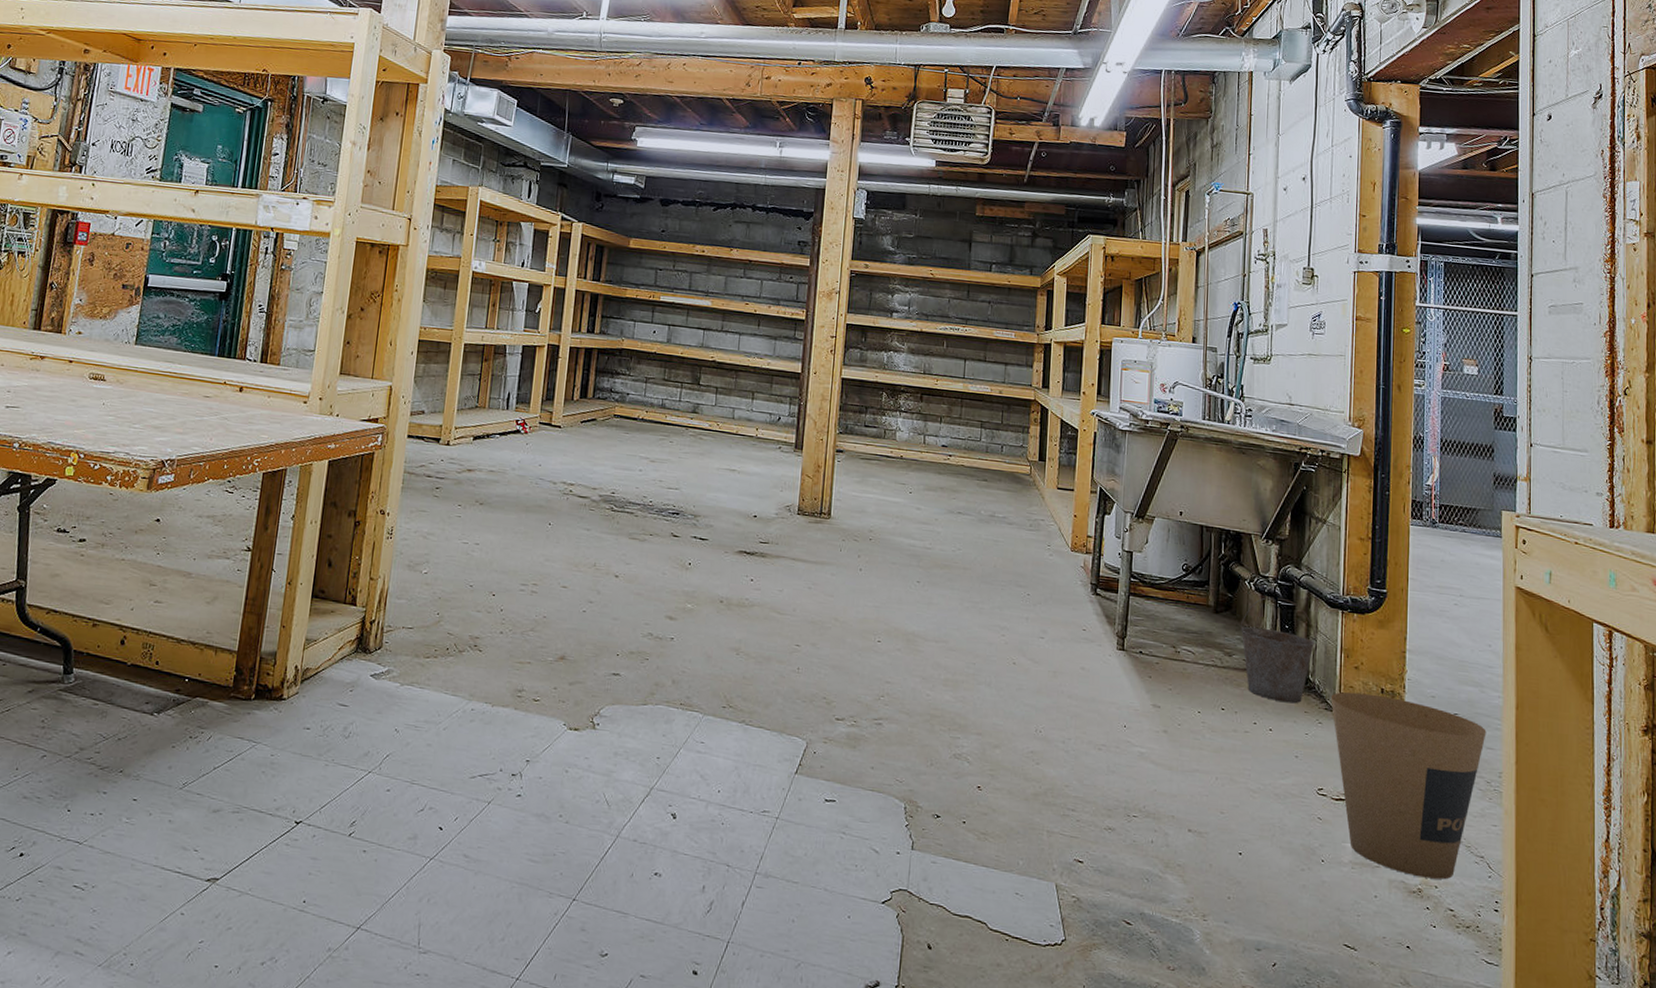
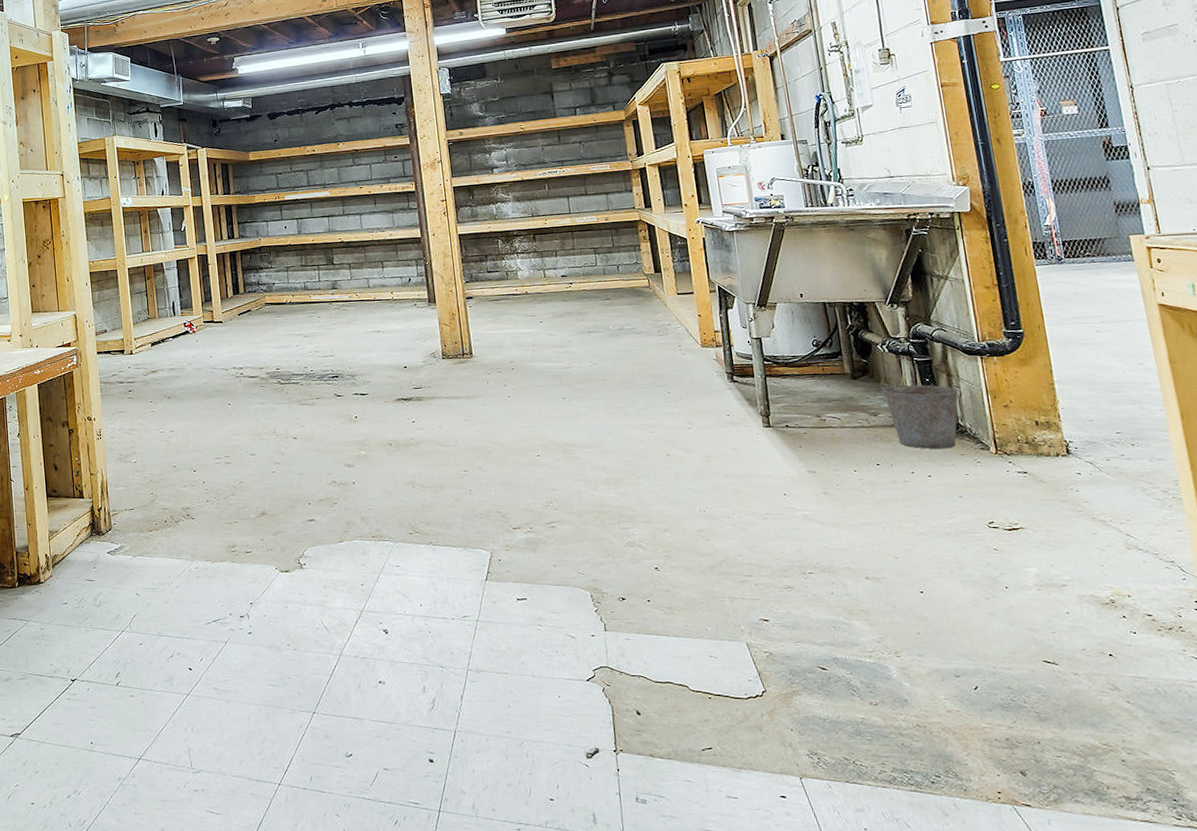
trash can: present [1330,691,1486,880] -> none [984,427,1154,589]

